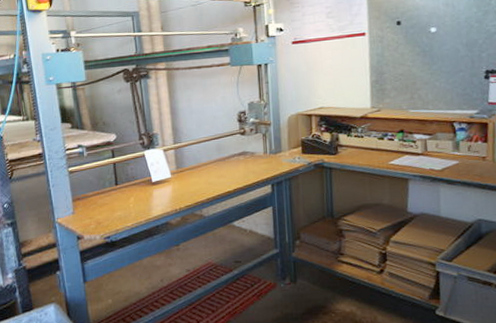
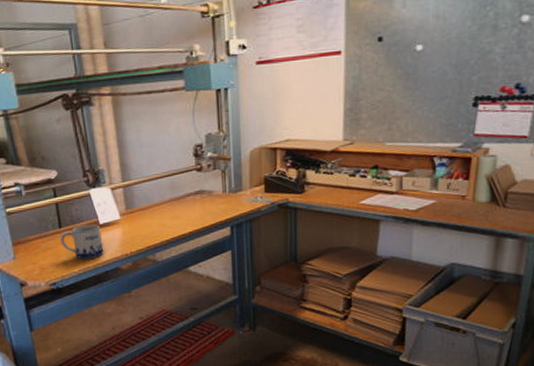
mug: none [116,182,155,215] -> present [60,224,104,260]

